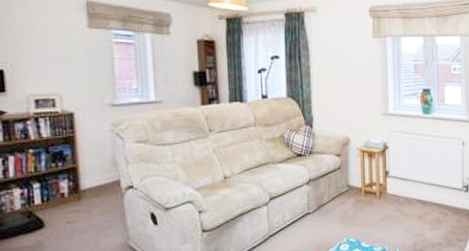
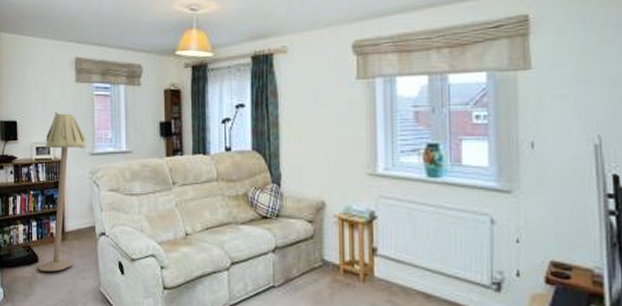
floor lamp: none [43,60,105,237] -> present [37,112,87,272]

